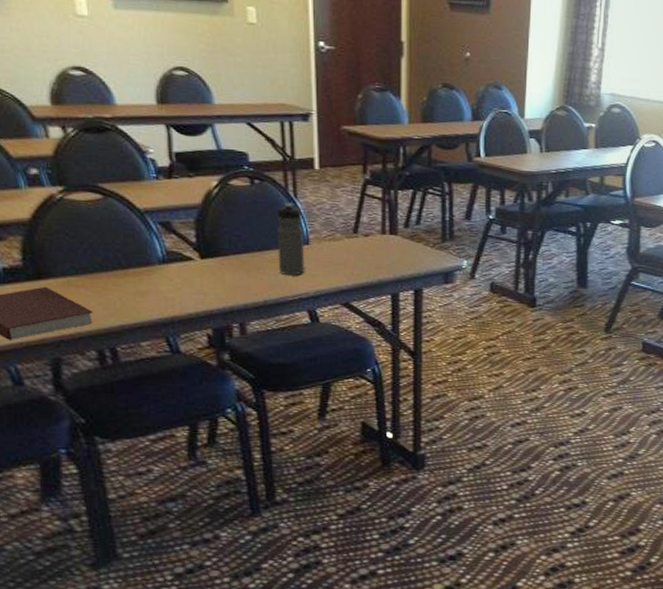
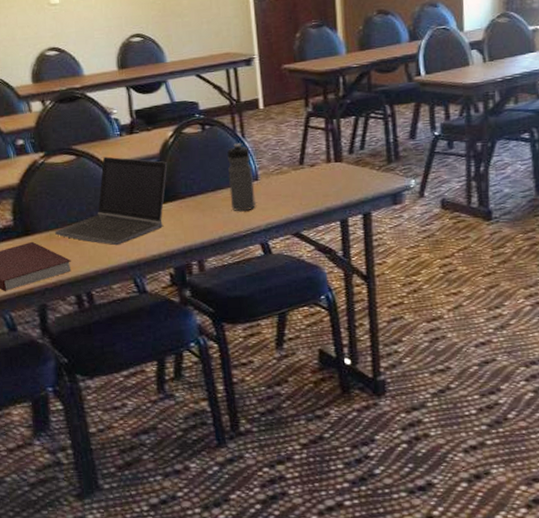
laptop computer: none [74,200,210,300] -> present [55,156,168,246]

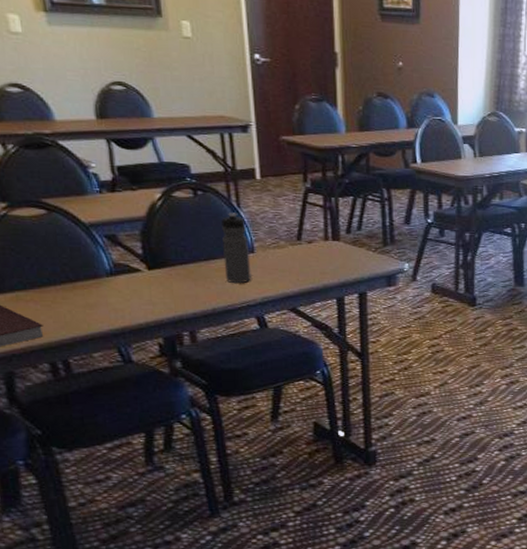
laptop computer: present [55,156,168,246] -> none [22,214,156,312]

